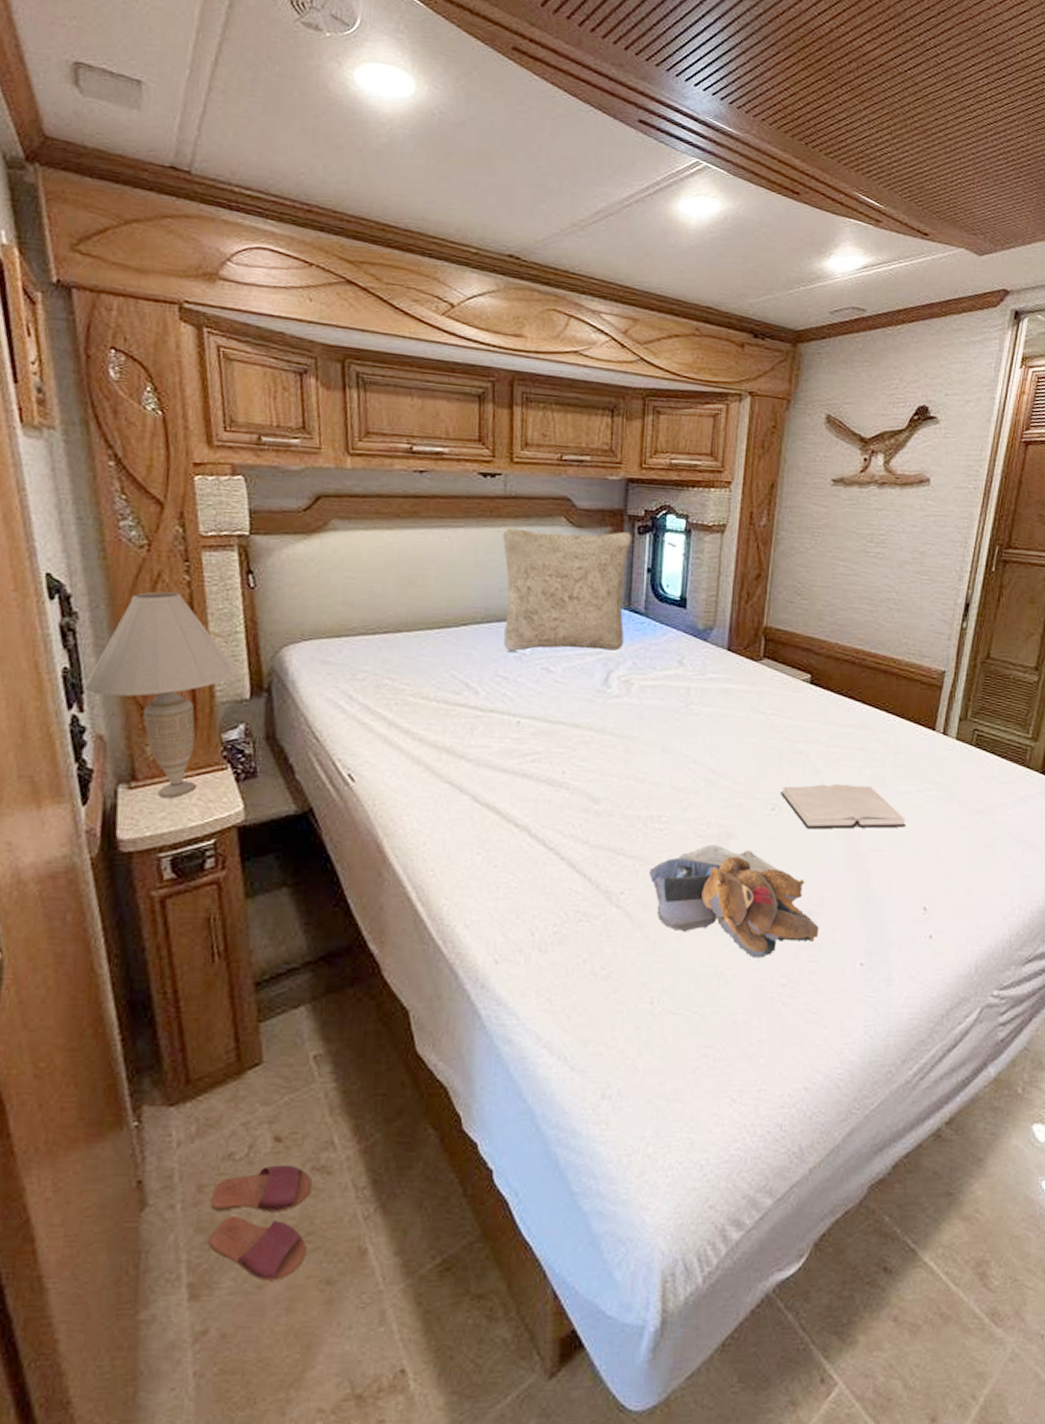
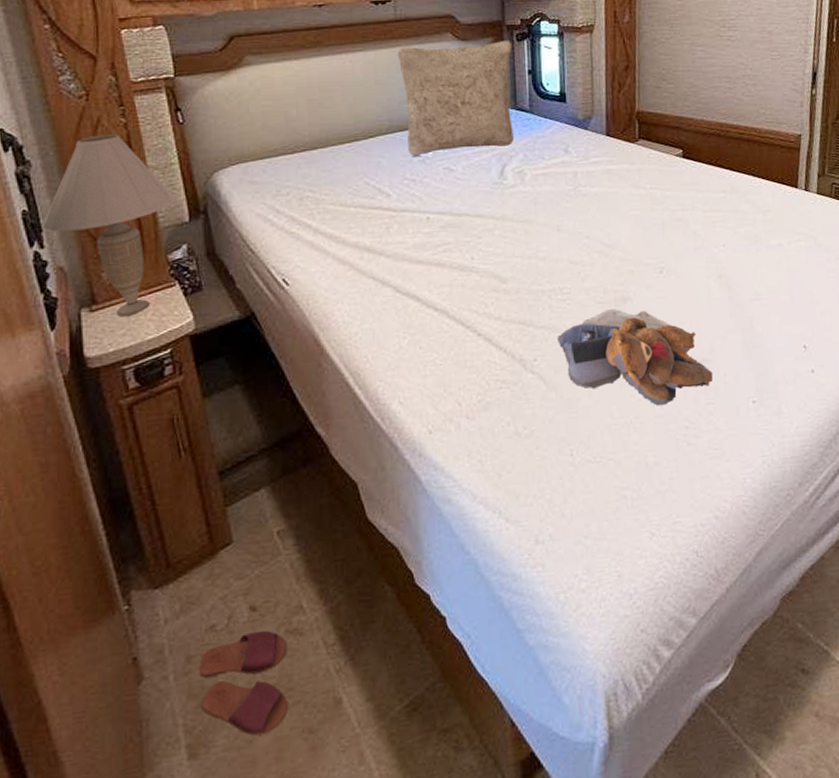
hardback book: present [781,784,907,829] -> none [667,243,781,287]

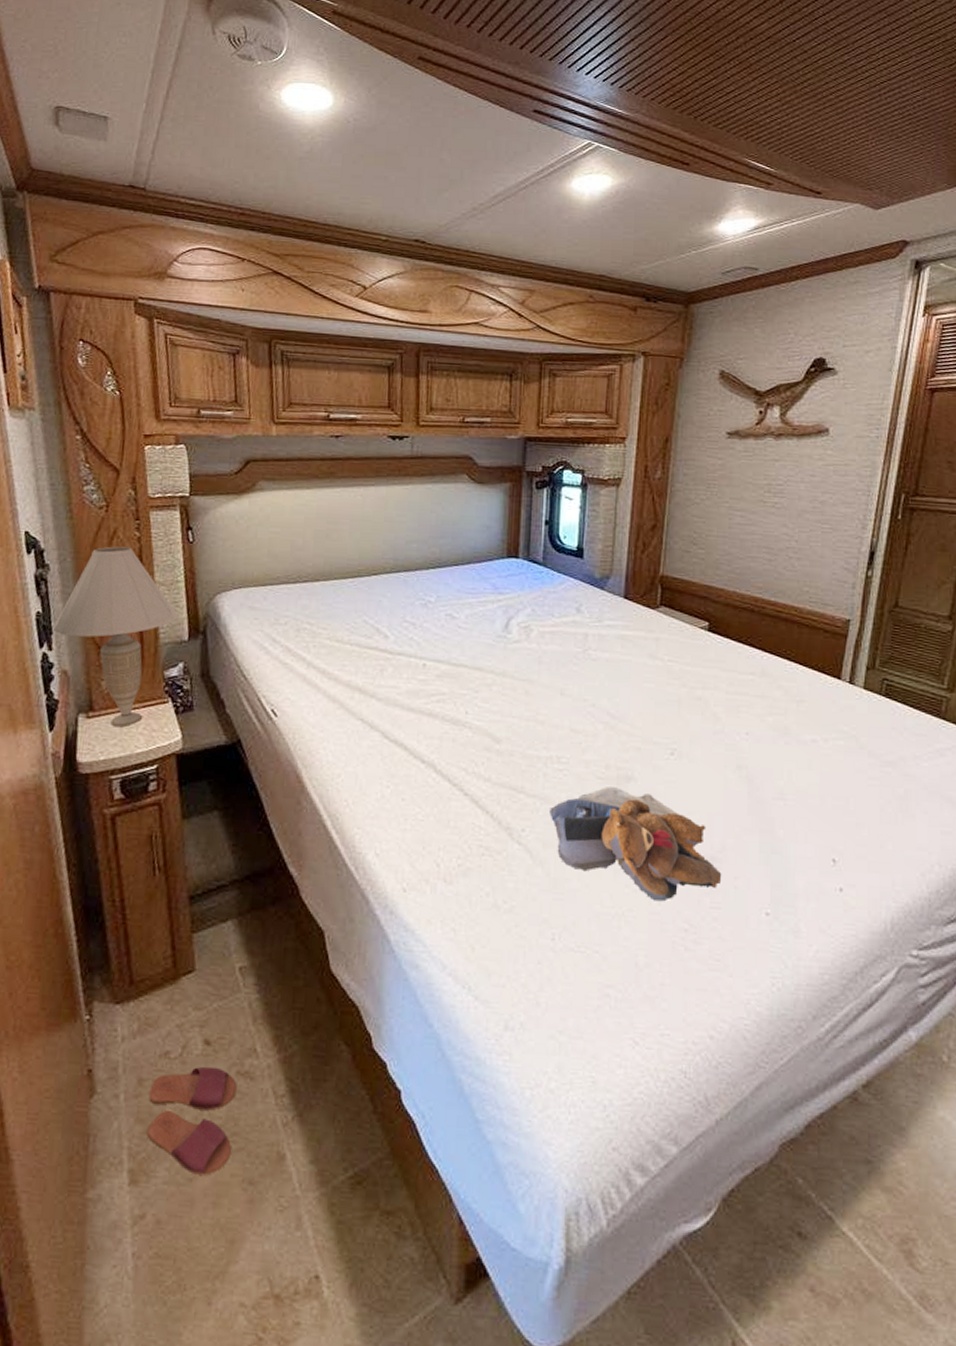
pillow: present [397,39,515,157] -> none [410,486,530,600]

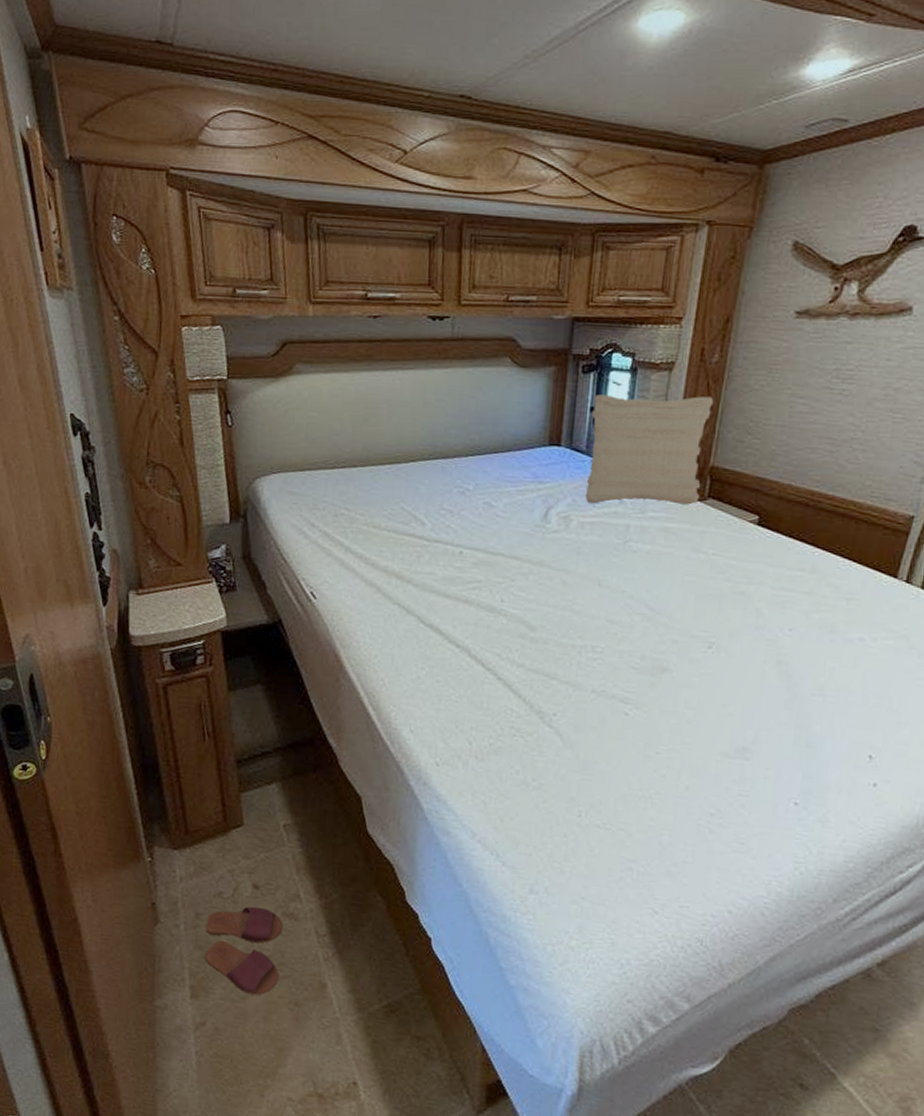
table lamp: present [54,546,179,727] -> none [102,429,220,604]
pillow: none [543,508,659,614] -> present [585,393,714,505]
stuffed animal: present [550,787,722,902] -> none [581,676,753,787]

